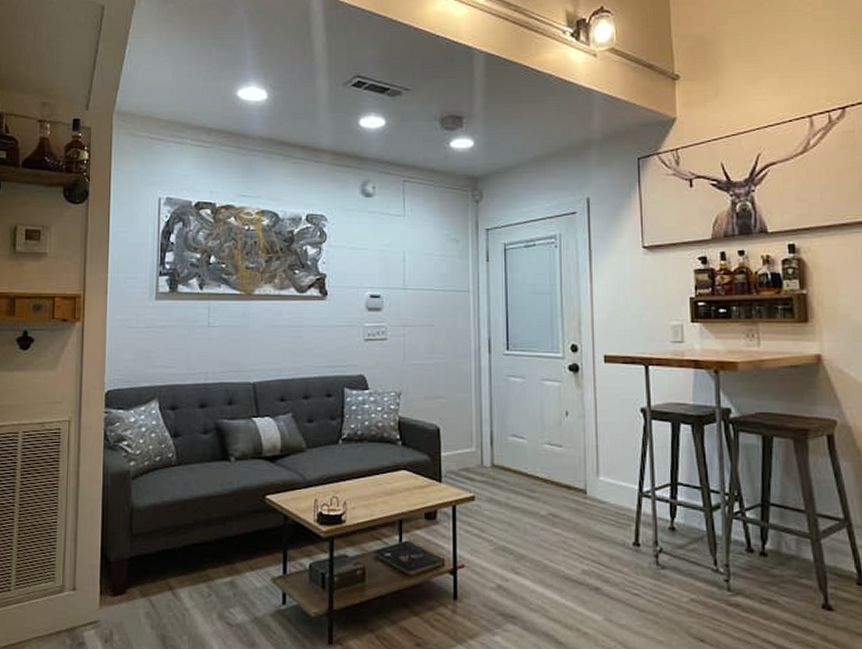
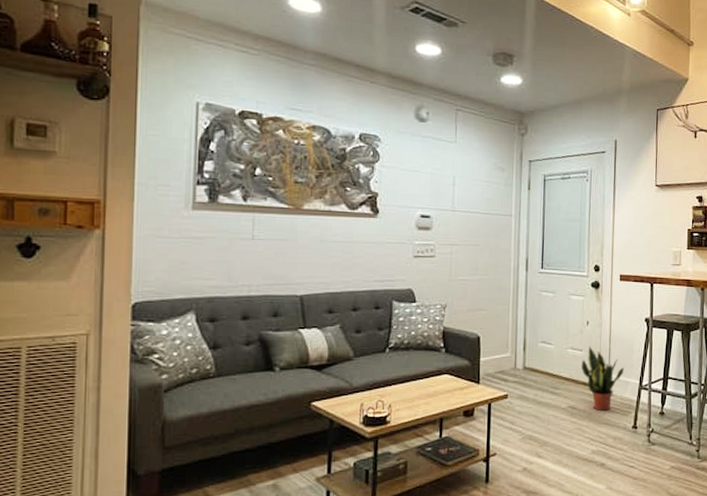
potted plant: none [562,441,618,521] -> present [582,346,625,410]

